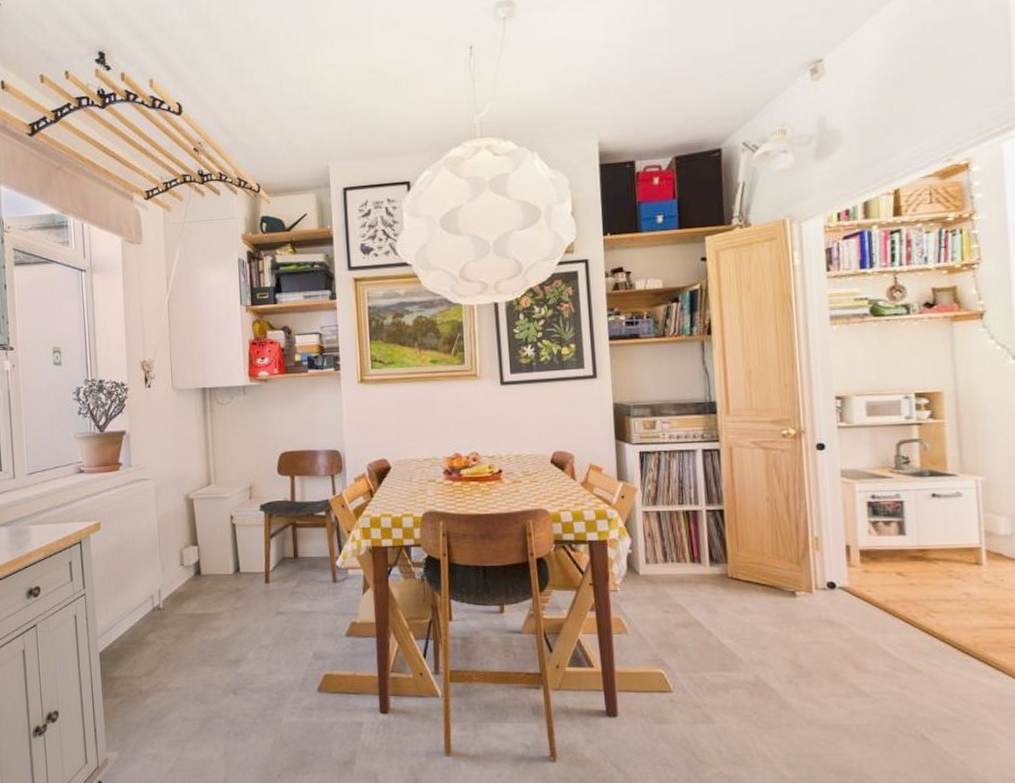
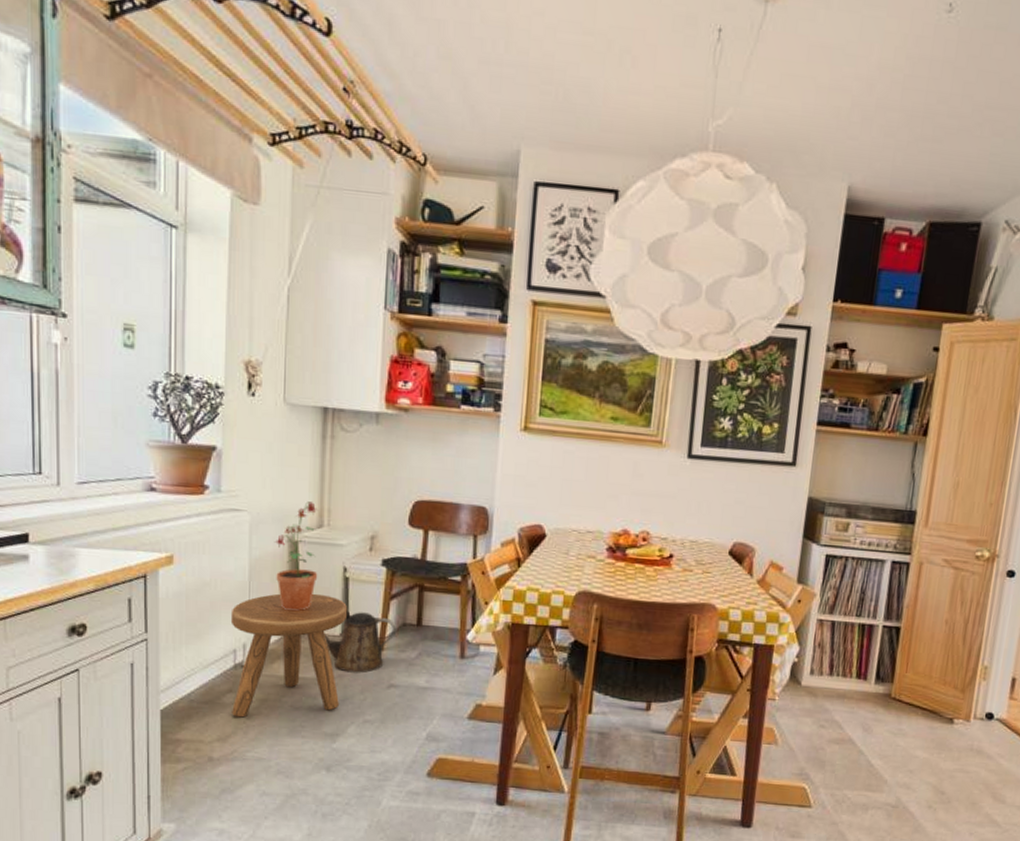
stool: none [146,540,238,653] -> present [230,593,348,718]
potted plant: none [175,465,211,558] -> present [274,501,318,611]
watering can: none [220,552,279,605] -> present [324,611,398,673]

